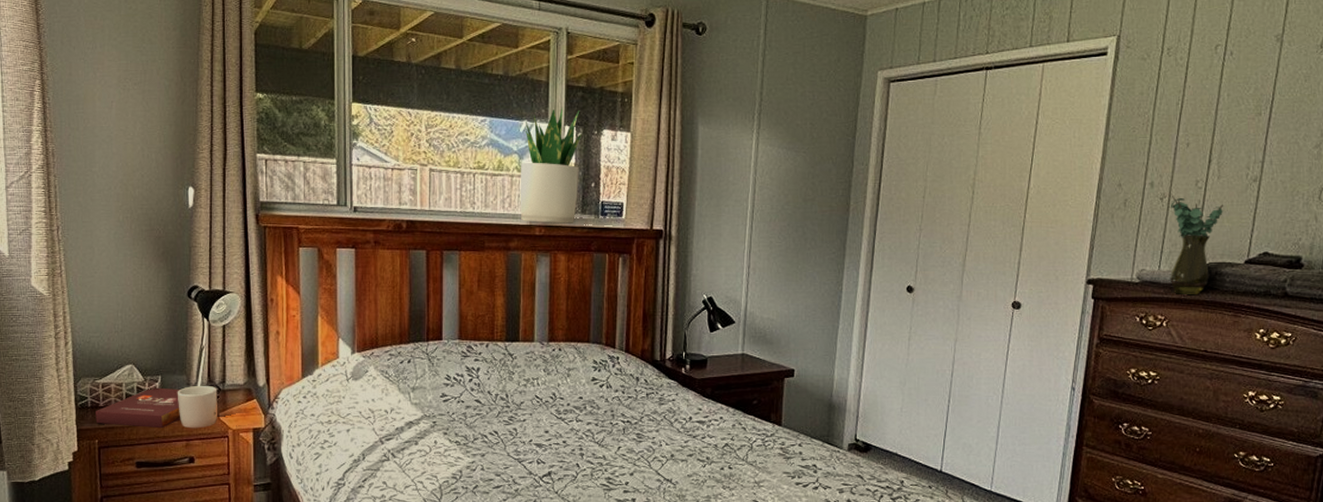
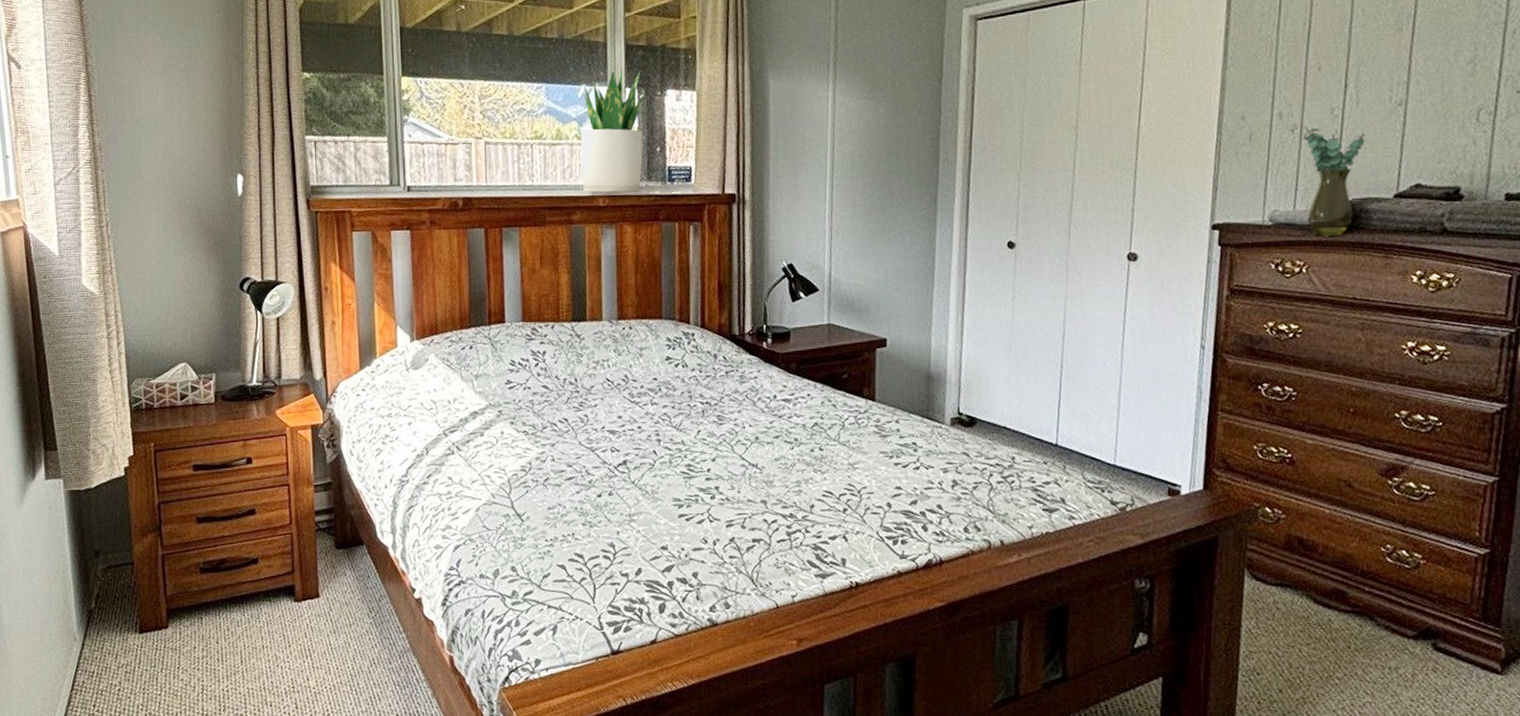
book: present [95,387,181,429] -> none [150,385,237,429]
mug: present [177,385,217,429] -> none [232,381,274,428]

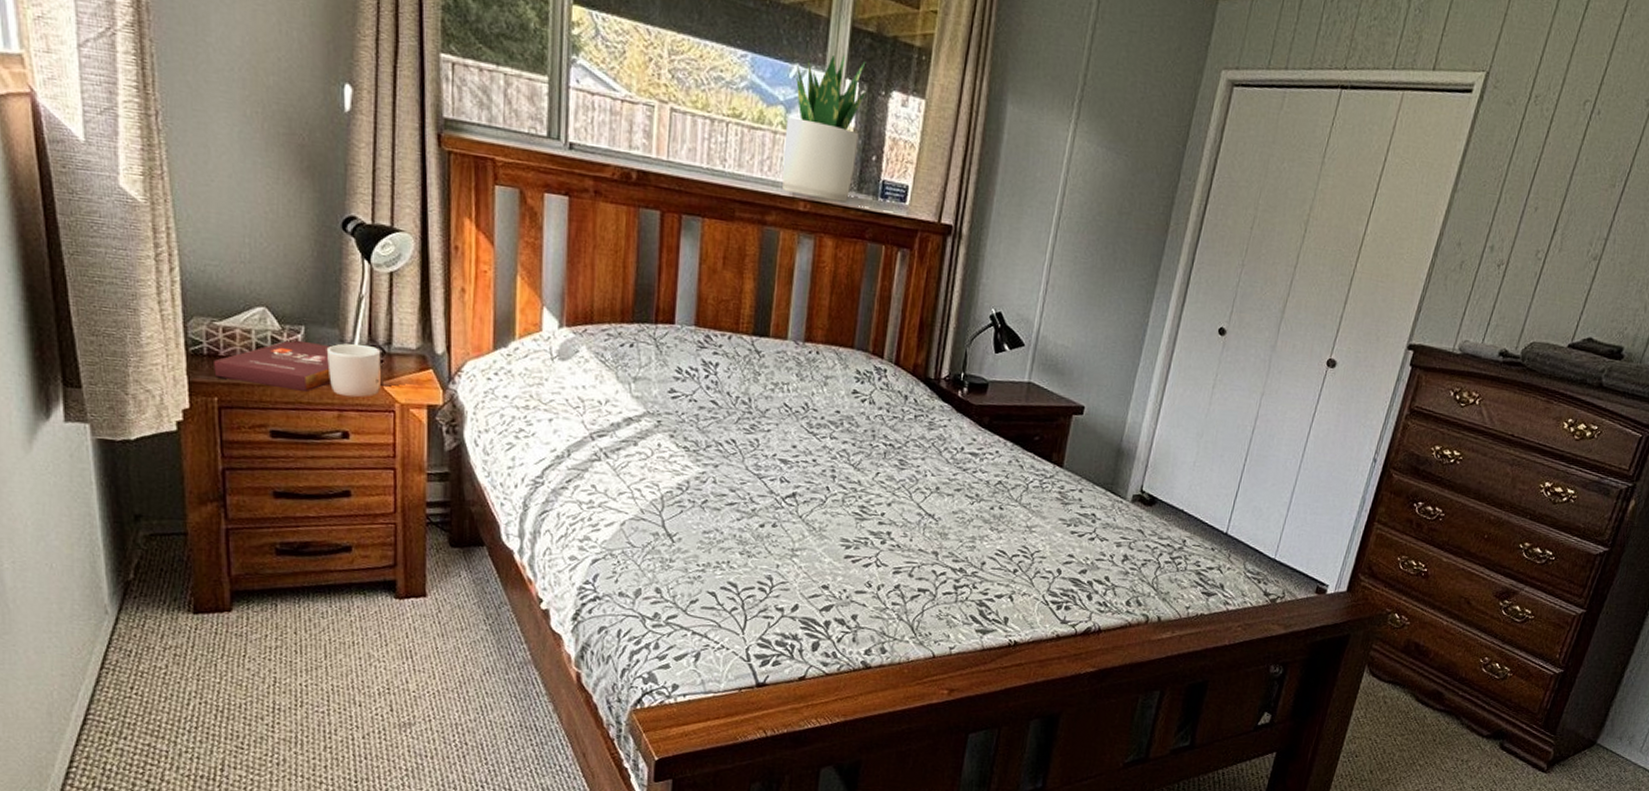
book: none [150,385,237,429] -> present [214,339,332,393]
mug: none [232,381,274,428] -> present [326,343,381,398]
vase: present [1302,125,1366,237] -> none [1491,263,1560,376]

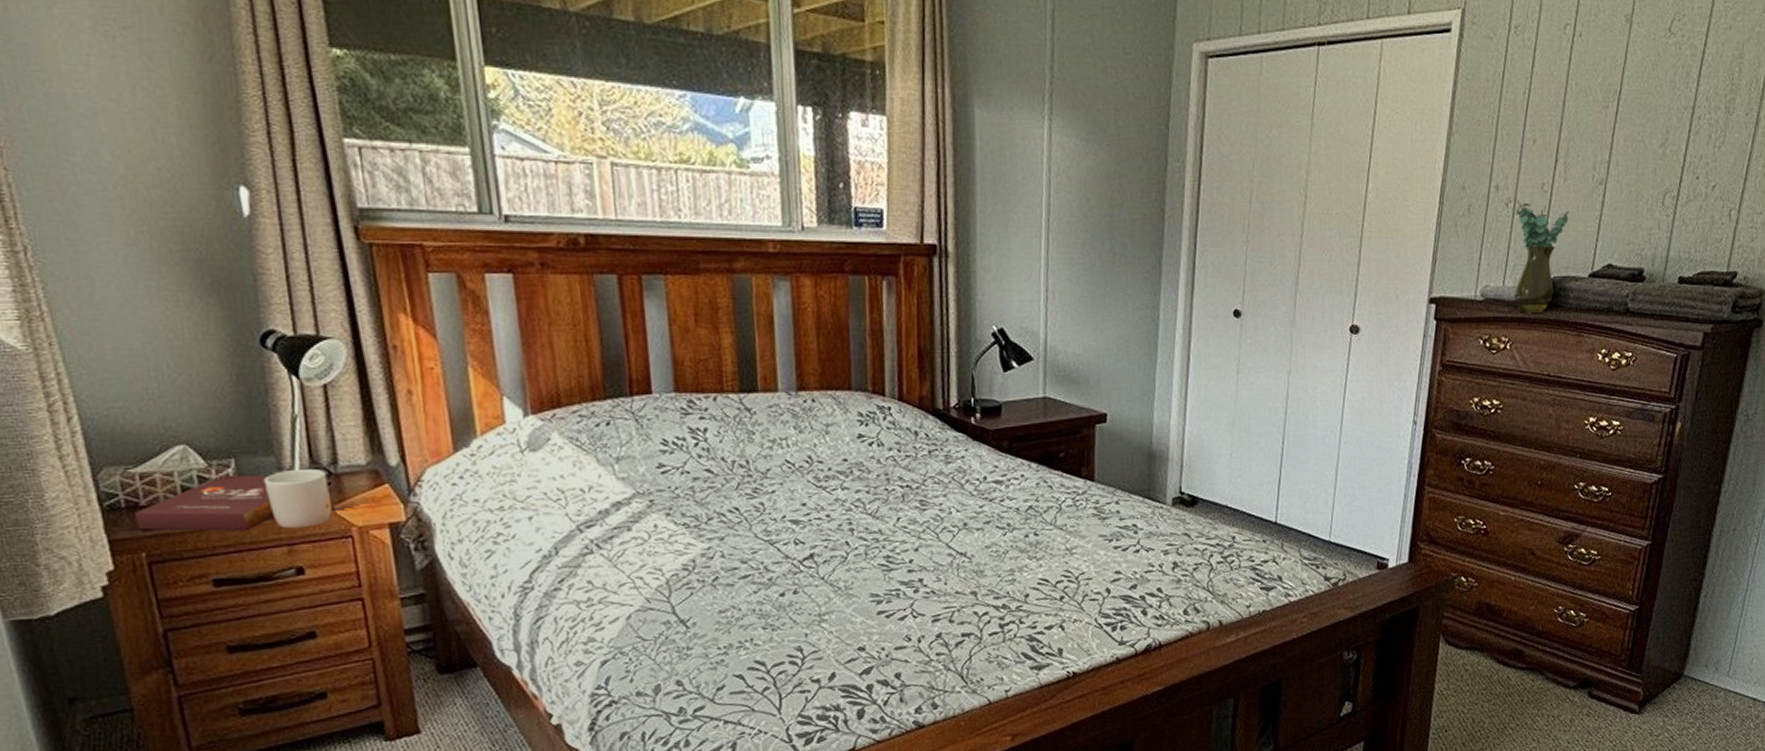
planter: present [782,54,867,204] -> none [740,80,822,238]
vase: none [1491,263,1560,376] -> present [1514,199,1570,314]

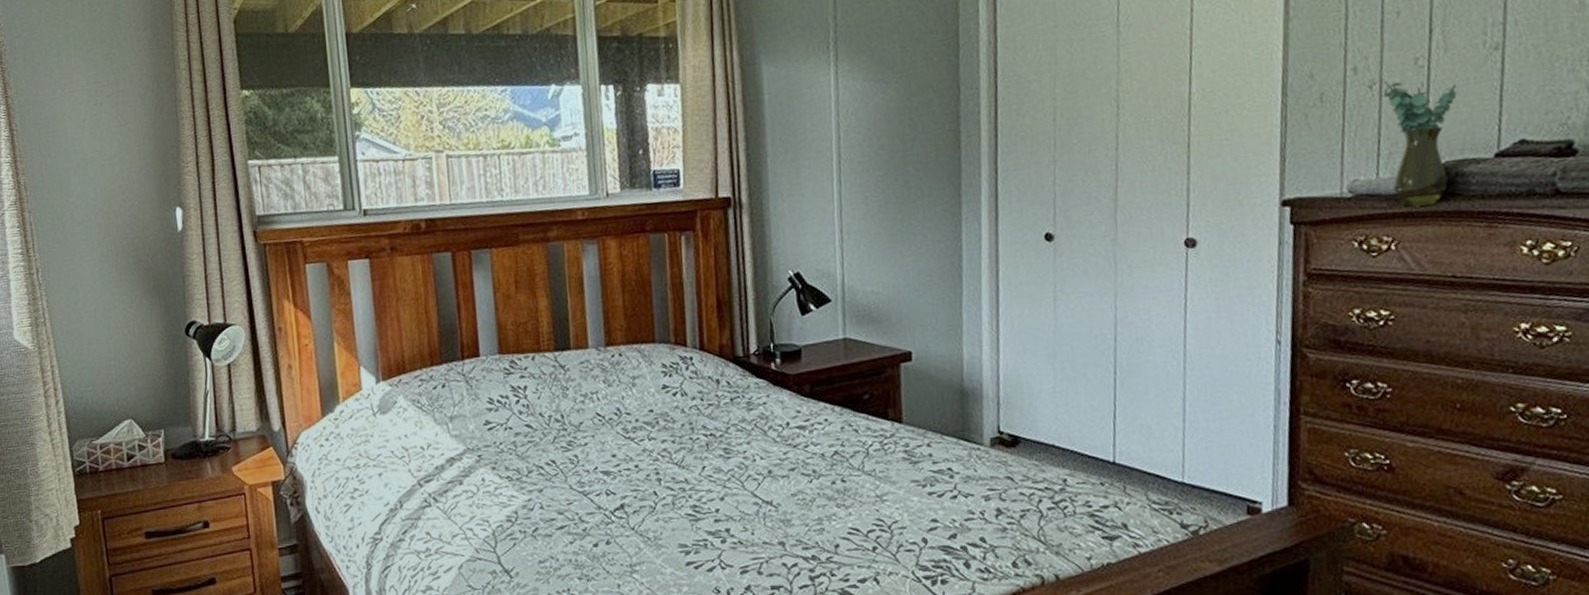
book: present [135,475,275,532] -> none [95,442,190,492]
mug: present [263,468,332,529] -> none [183,435,231,488]

